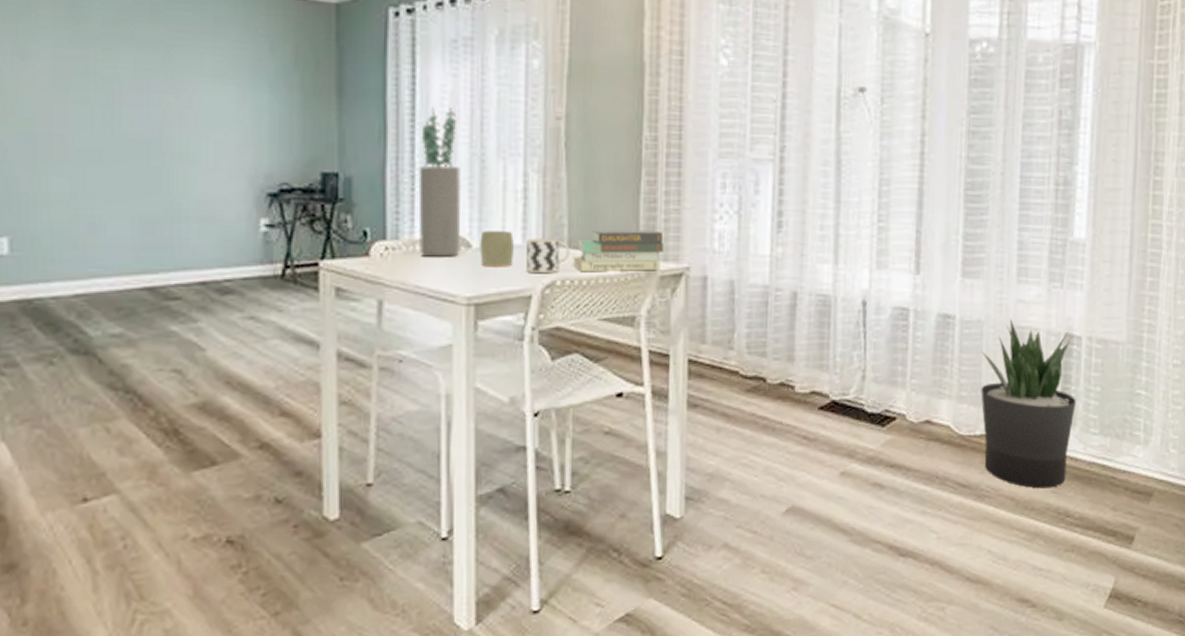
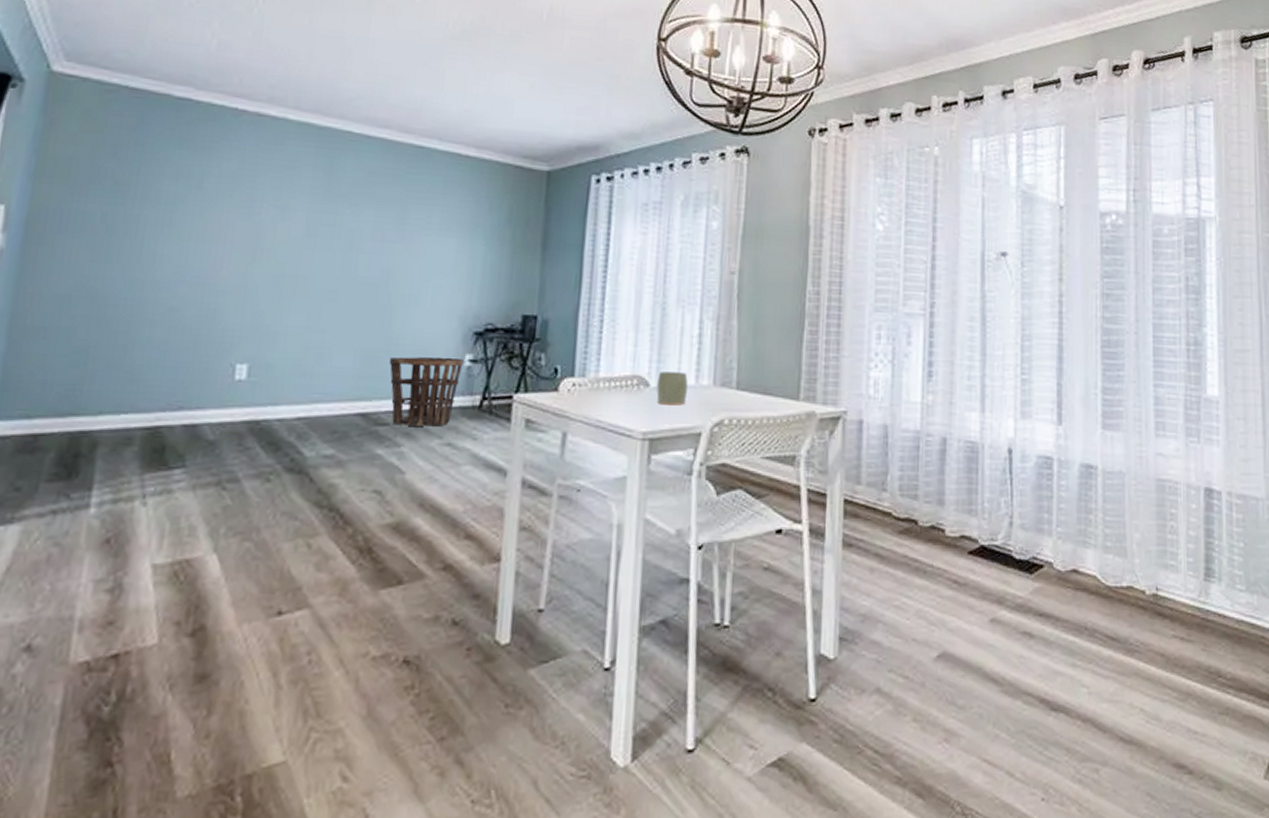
basket: none [172,222,258,299] -> present [389,356,464,427]
vase: present [418,107,460,257] -> none [603,260,644,395]
cup: present [526,238,570,274] -> none [698,379,738,413]
books: present [572,229,664,273] -> none [740,373,823,414]
planter: present [980,319,1076,489] -> none [1123,471,1220,646]

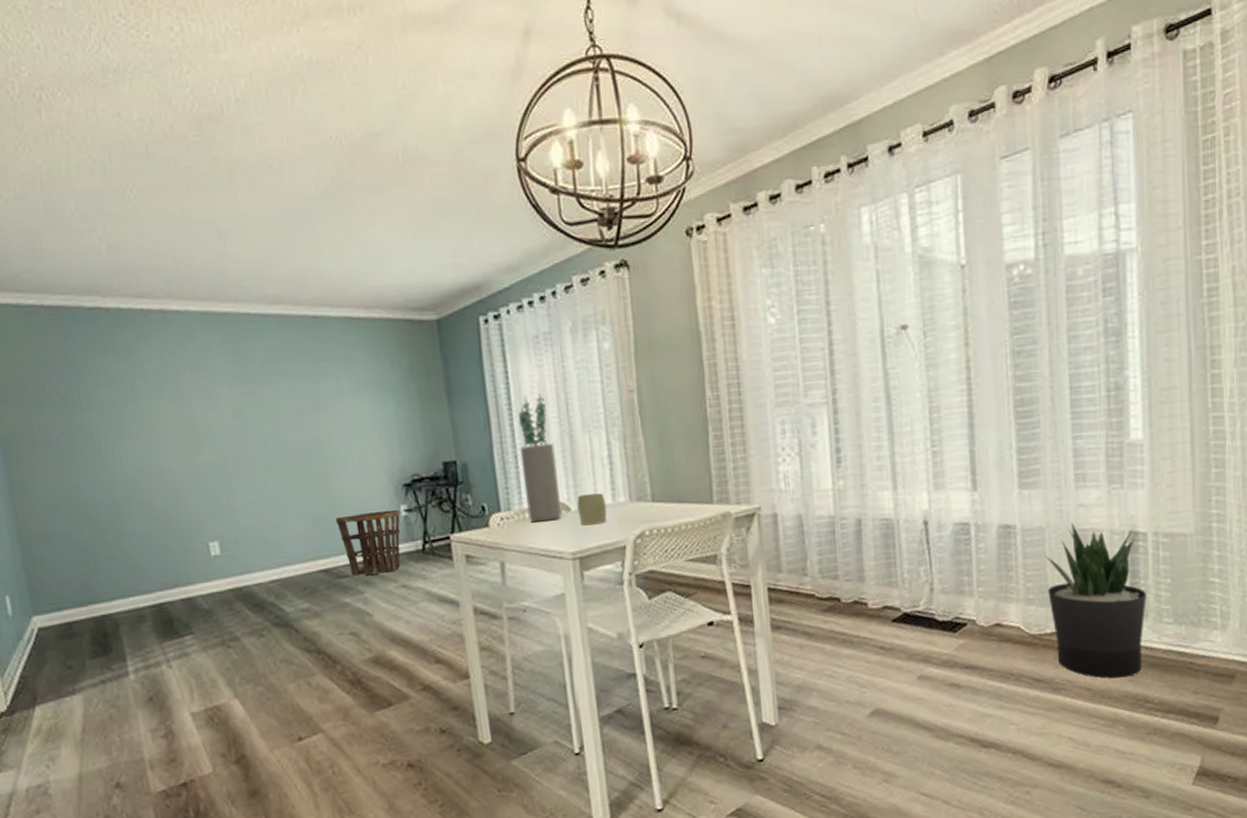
vase: none [603,260,644,395] -> present [518,394,562,523]
planter: none [1123,471,1220,646] -> present [1044,523,1146,678]

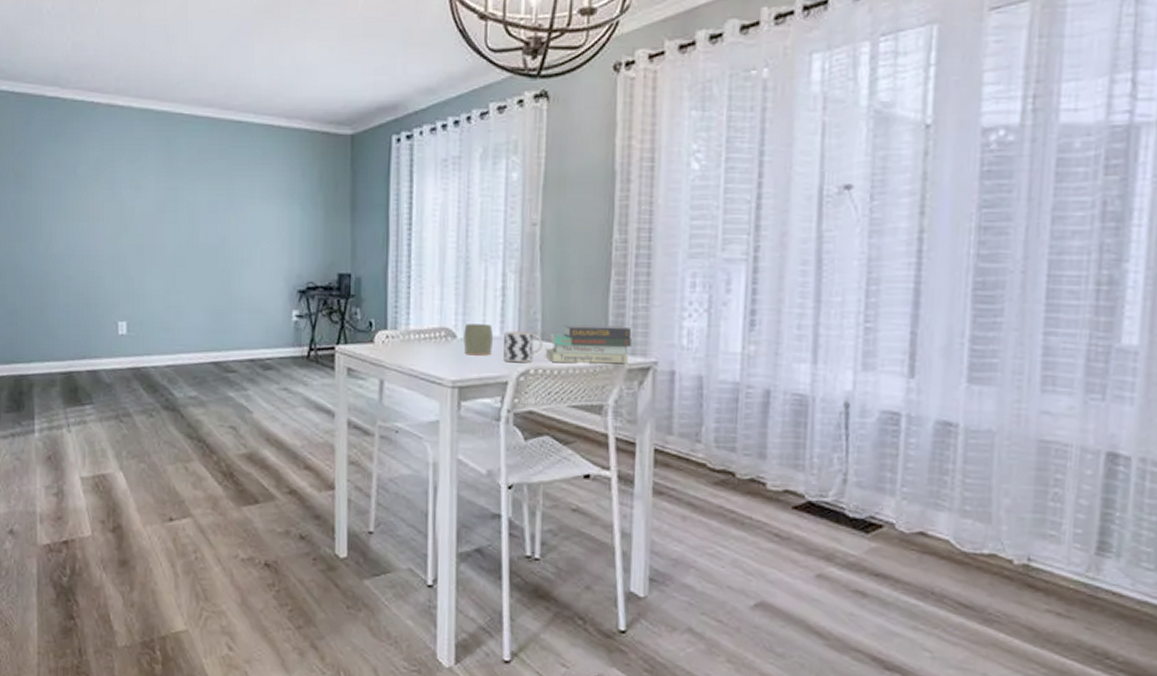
basket: present [335,509,401,576] -> none [231,313,291,374]
vase: present [518,394,562,523] -> none [413,217,448,346]
cup: none [616,495,654,527] -> present [503,331,543,363]
books: none [657,478,735,522] -> present [545,324,632,364]
planter: present [1044,523,1146,678] -> none [990,431,1122,623]

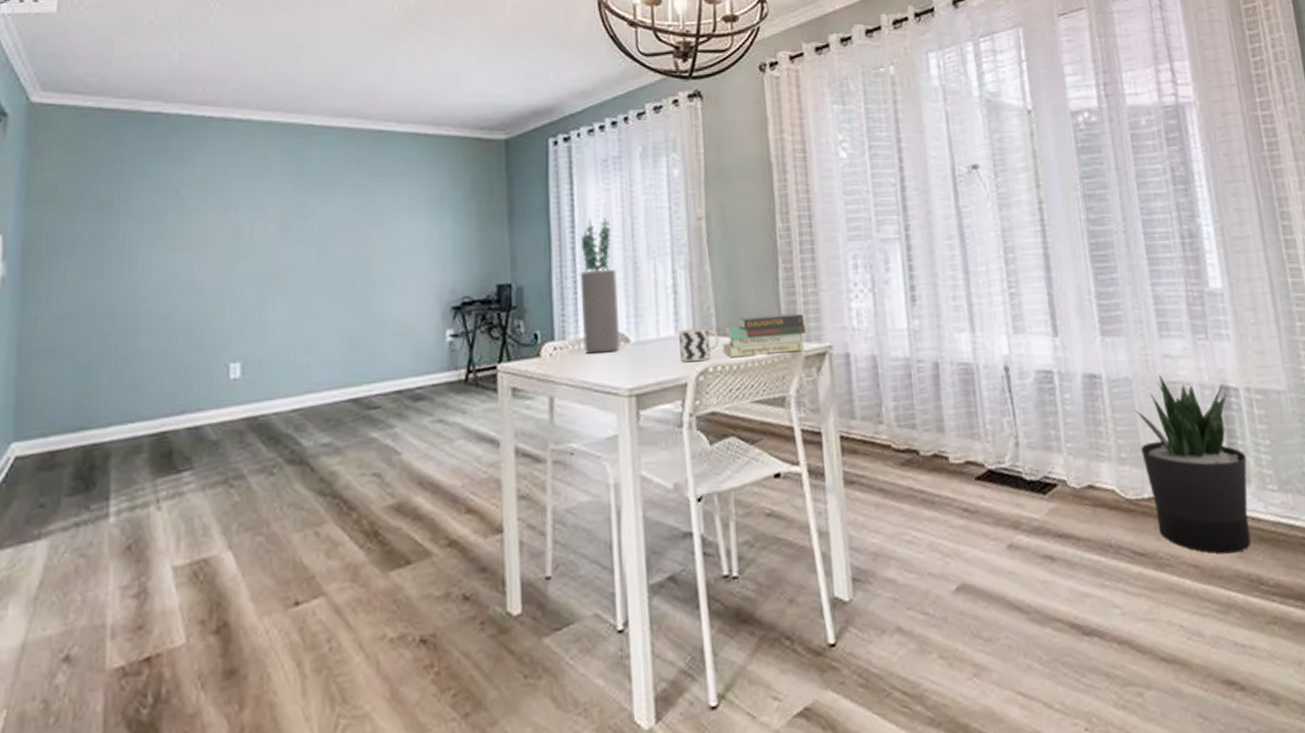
vase: none [413,217,448,346] -> present [580,218,619,354]
mug: present [463,324,493,356] -> none [637,324,668,360]
planter: none [990,431,1122,623] -> present [1133,375,1251,554]

